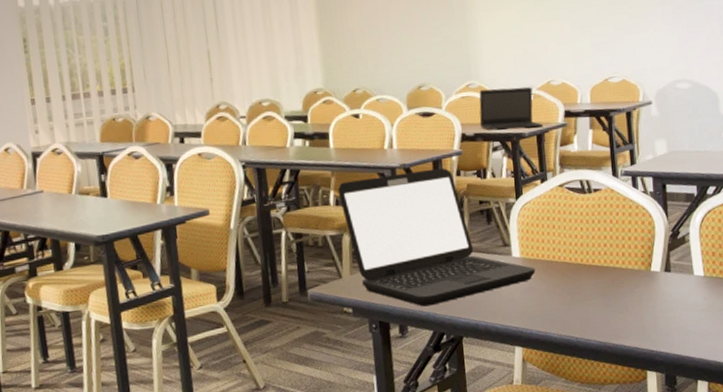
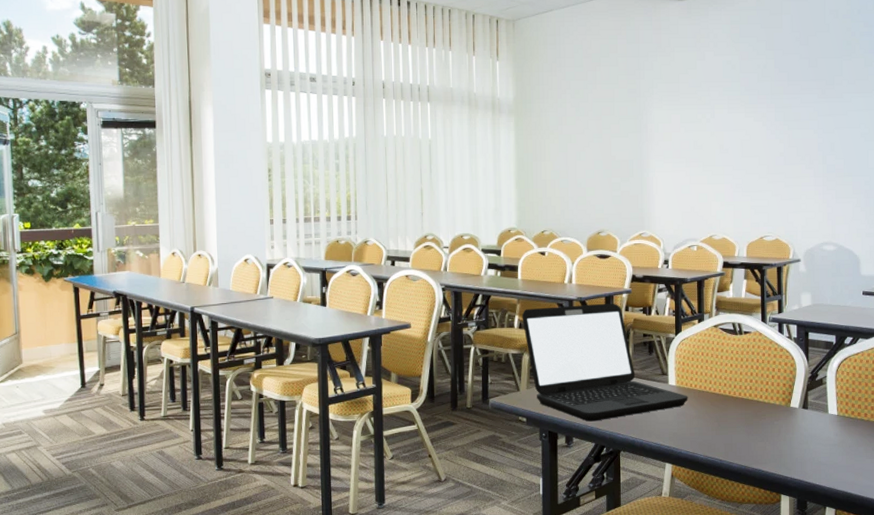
laptop: present [479,87,544,131] -> none [648,238,704,275]

